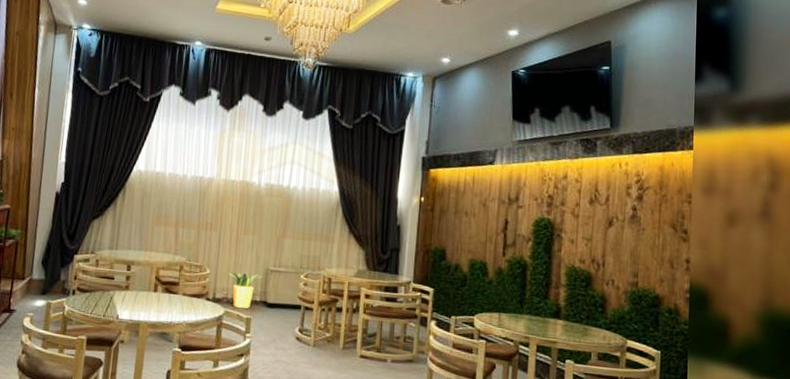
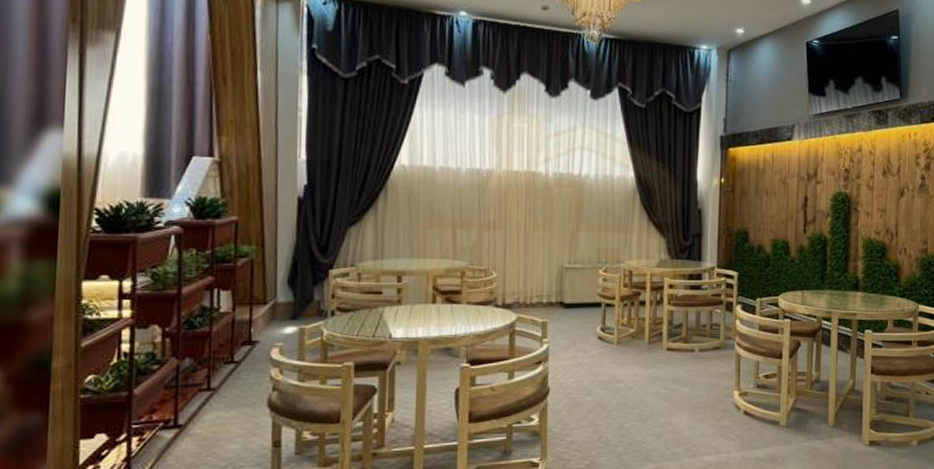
potted plant: present [227,271,263,309] -> none [517,272,557,313]

